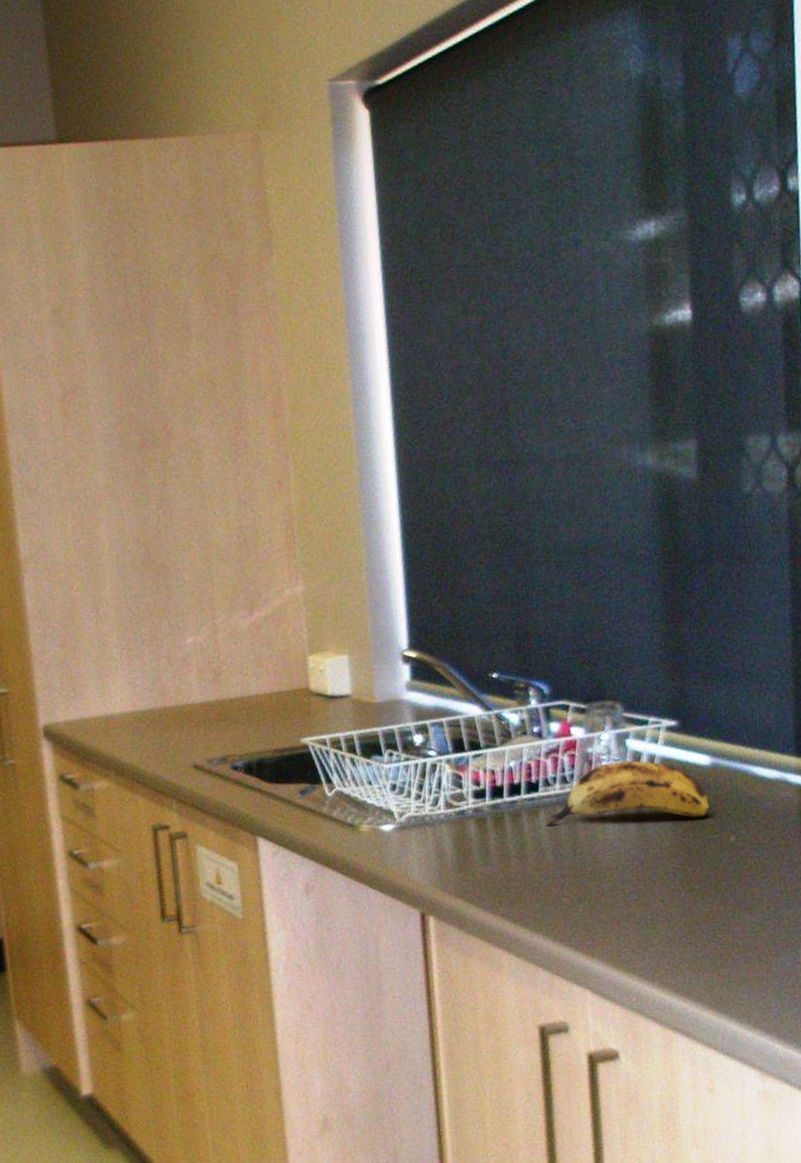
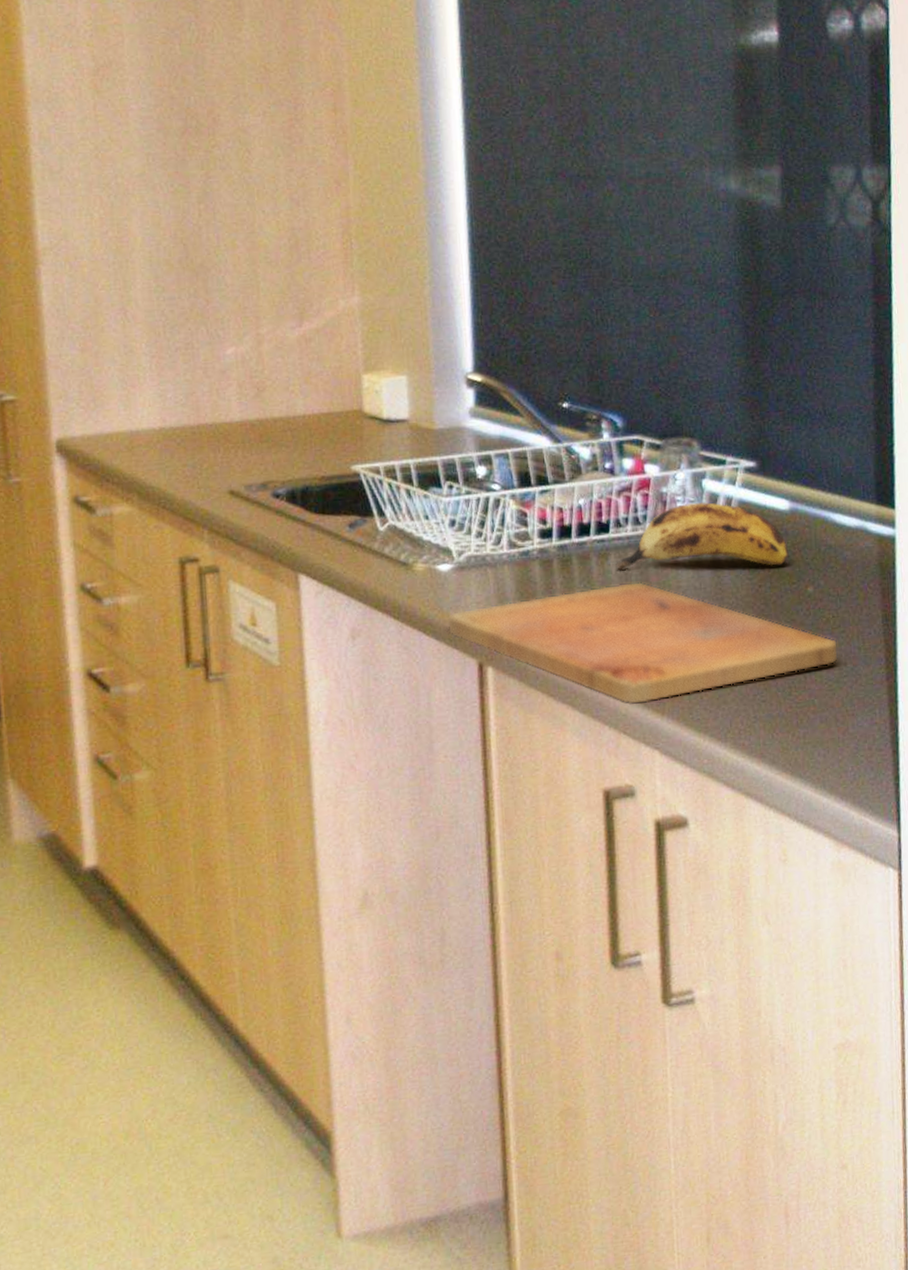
cutting board: none [391,835,761,949] -> present [447,581,839,705]

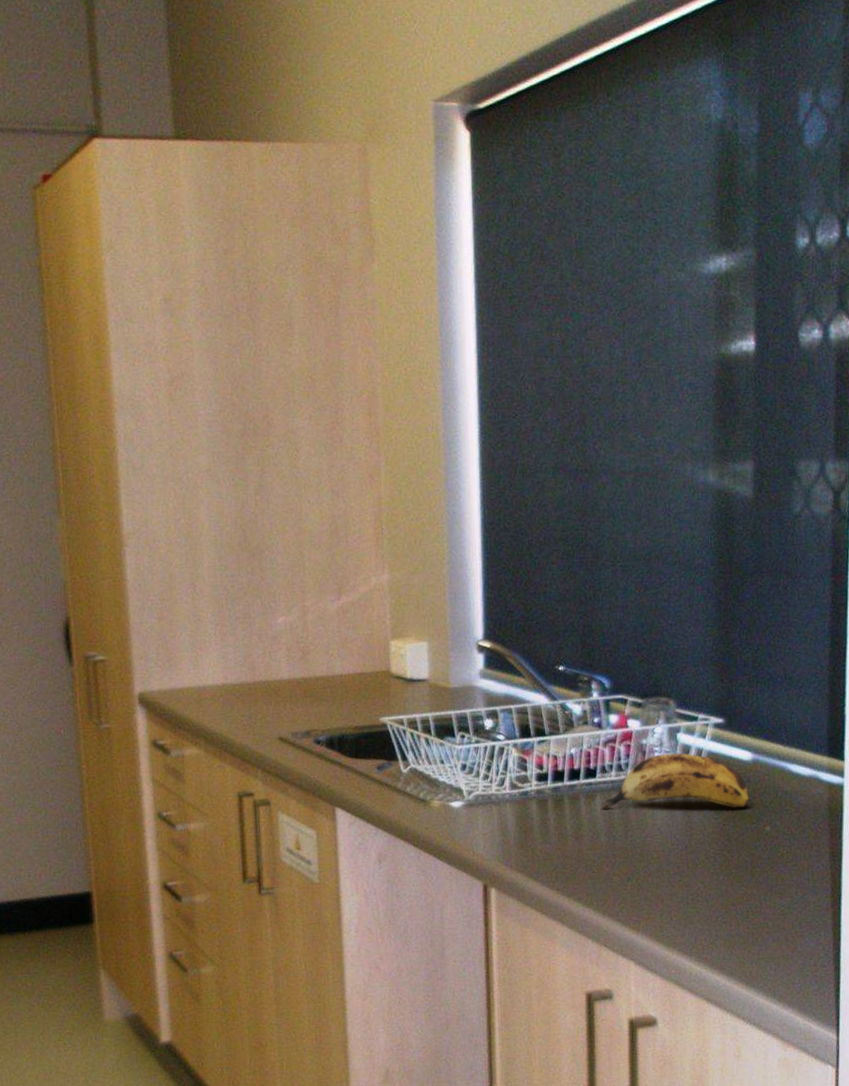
cutting board: present [447,581,839,705] -> none [458,819,791,923]

